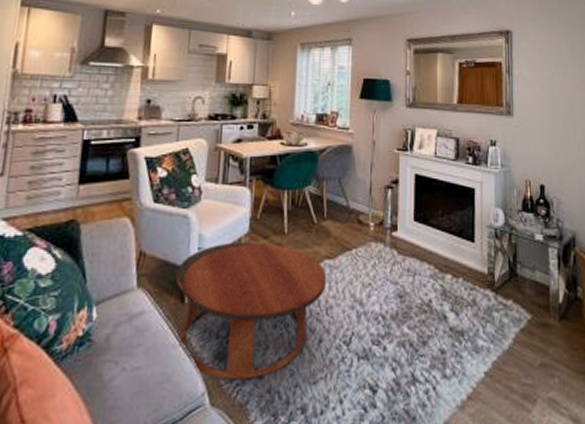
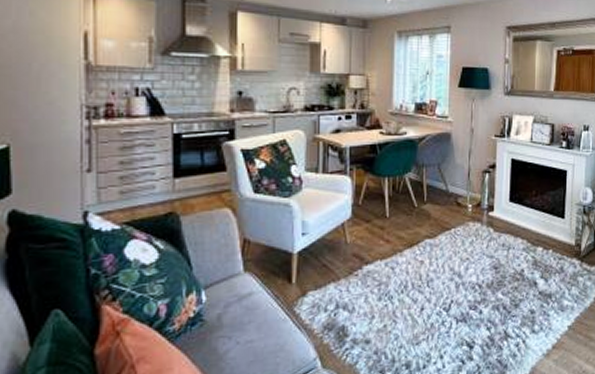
coffee table: present [175,242,327,381] -> none [282,226,428,346]

